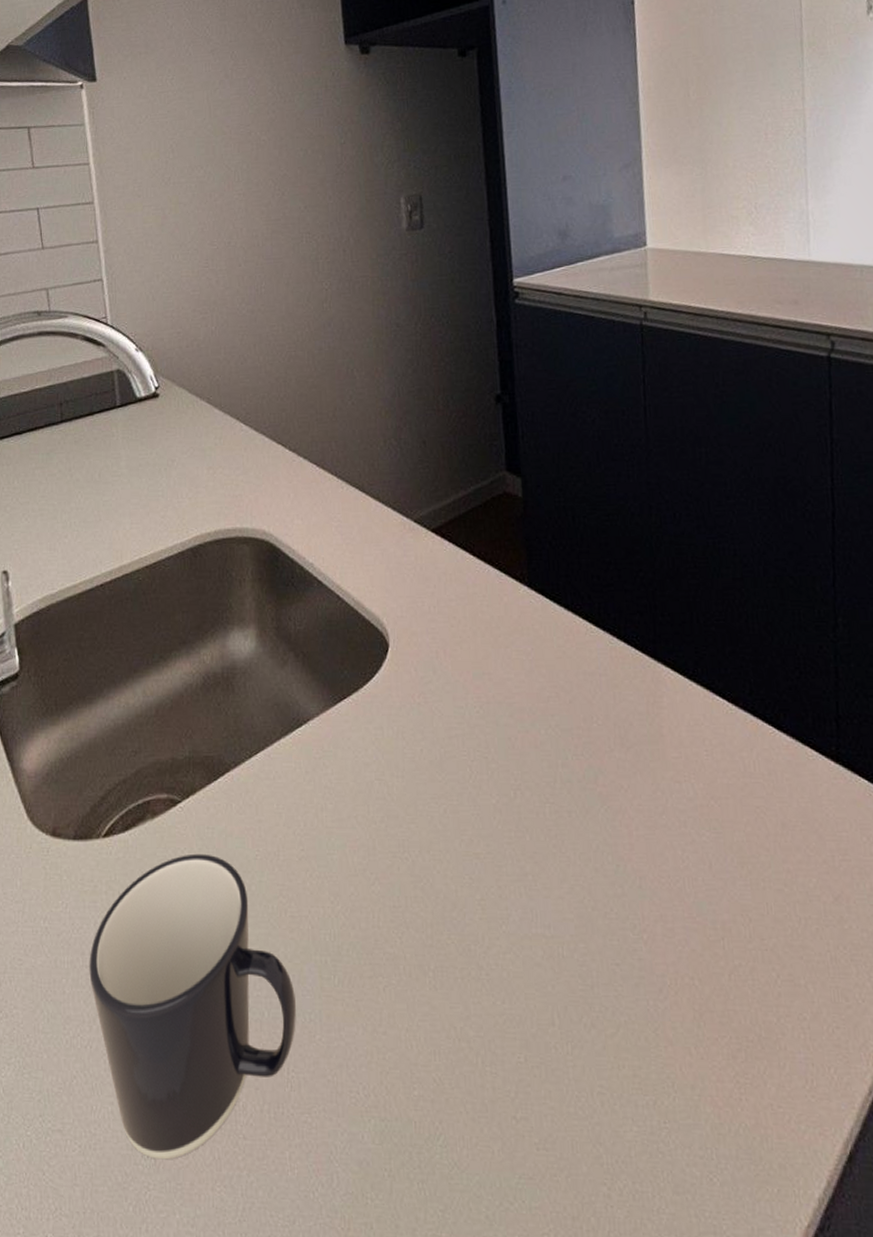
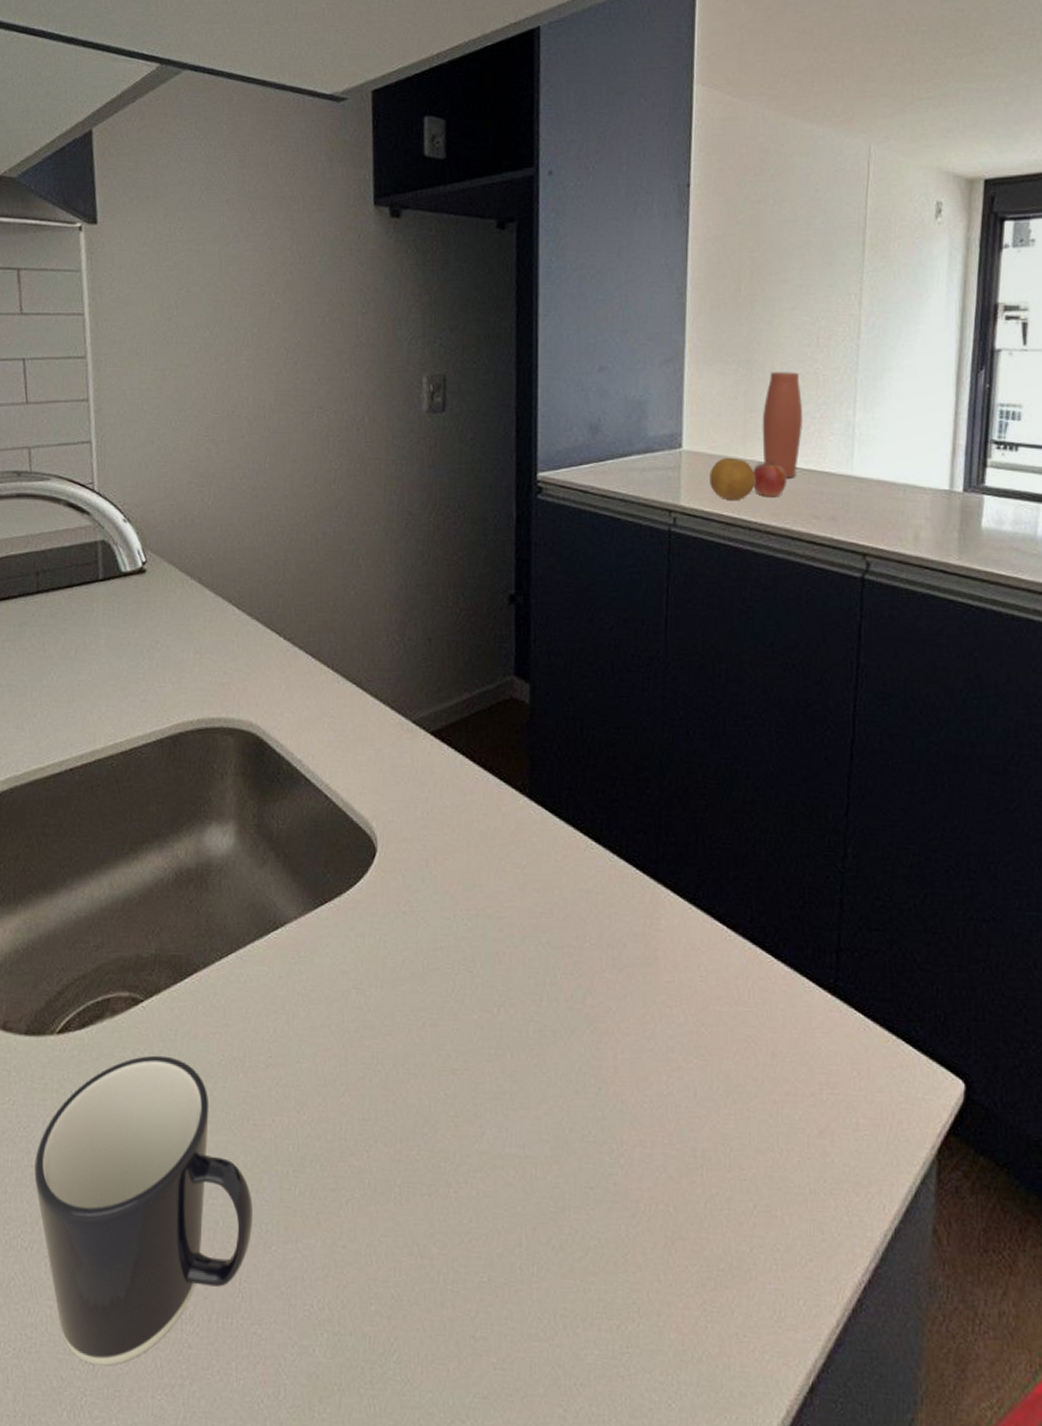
fruit: none [675,252,719,292] -> present [710,457,756,500]
fruit: none [715,251,749,287] -> present [753,460,788,497]
vase: none [719,167,759,267] -> present [762,372,802,478]

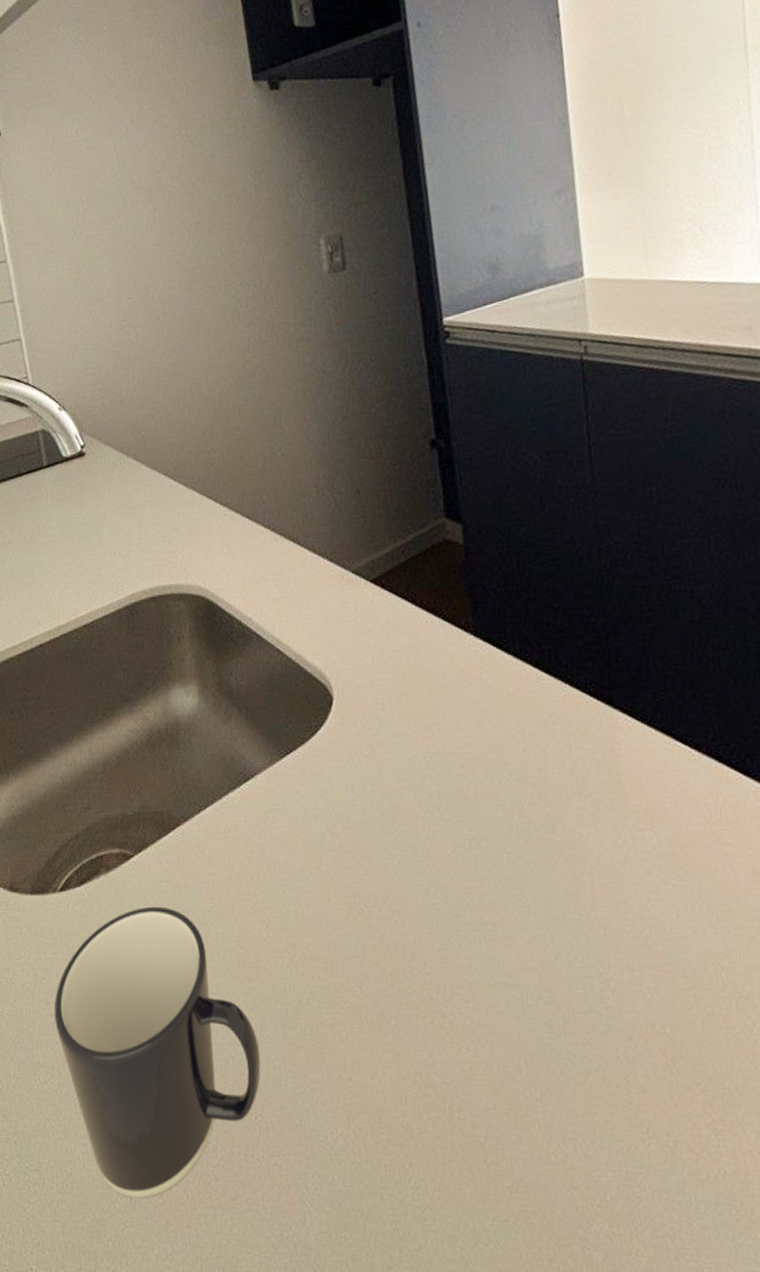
fruit: present [710,457,756,500] -> none [615,280,664,322]
fruit: present [753,460,788,497] -> none [659,277,696,315]
vase: present [762,372,802,478] -> none [662,186,706,294]

